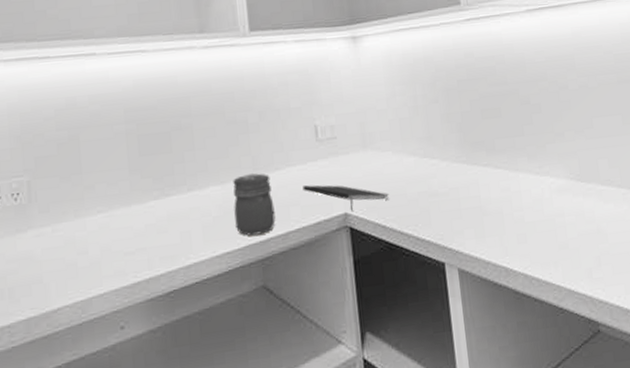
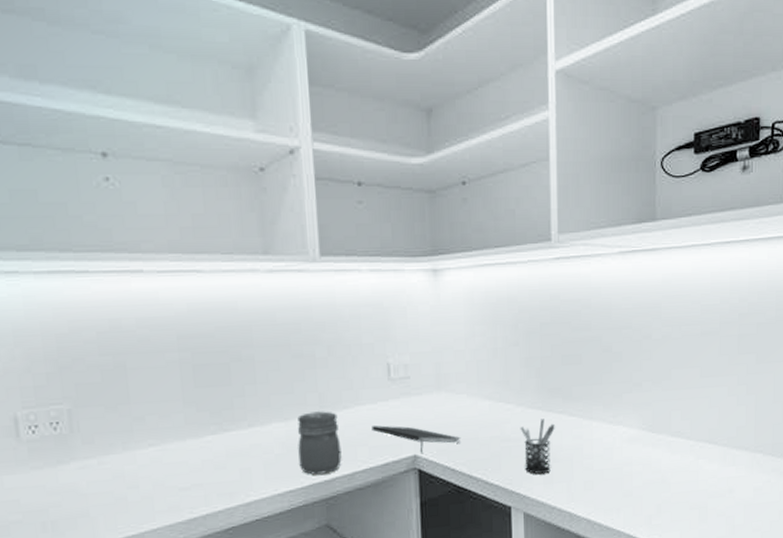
pen holder: none [446,172,482,228] -> present [520,418,555,474]

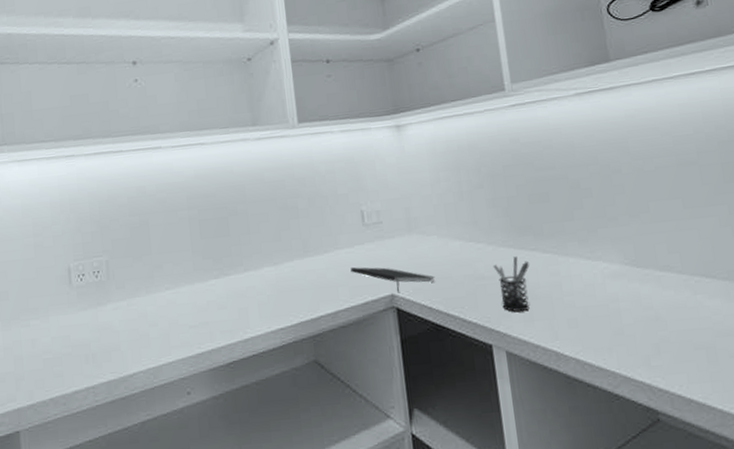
jar: present [297,411,342,475] -> none [285,255,326,314]

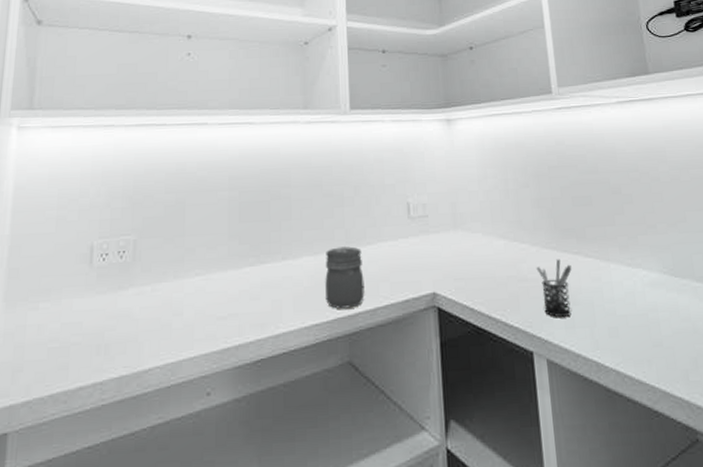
jar: none [285,255,326,314] -> present [325,246,365,309]
notepad: present [350,267,436,292] -> none [393,262,479,291]

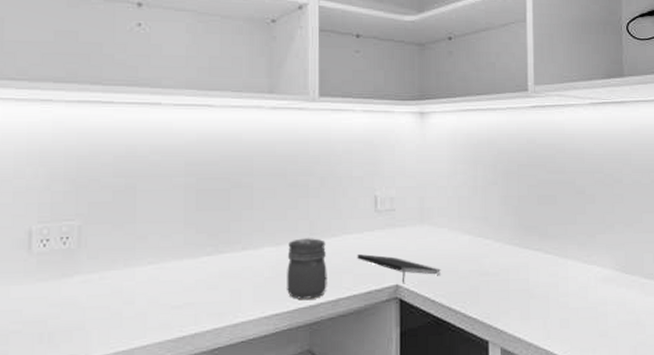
notepad: none [393,262,479,291] -> present [357,254,442,283]
pen holder: present [536,259,572,317] -> none [498,255,531,309]

